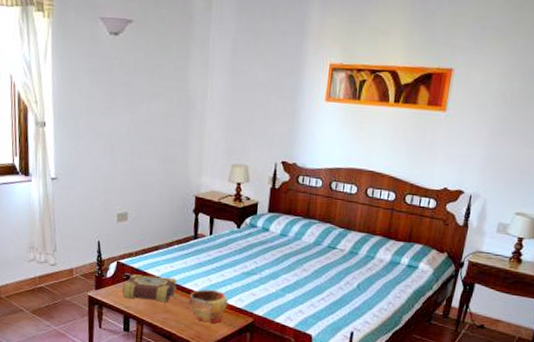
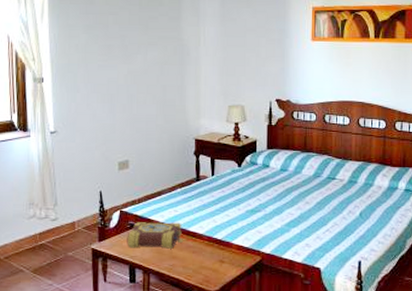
bowl: present [189,289,229,324] -> none [195,230,235,265]

